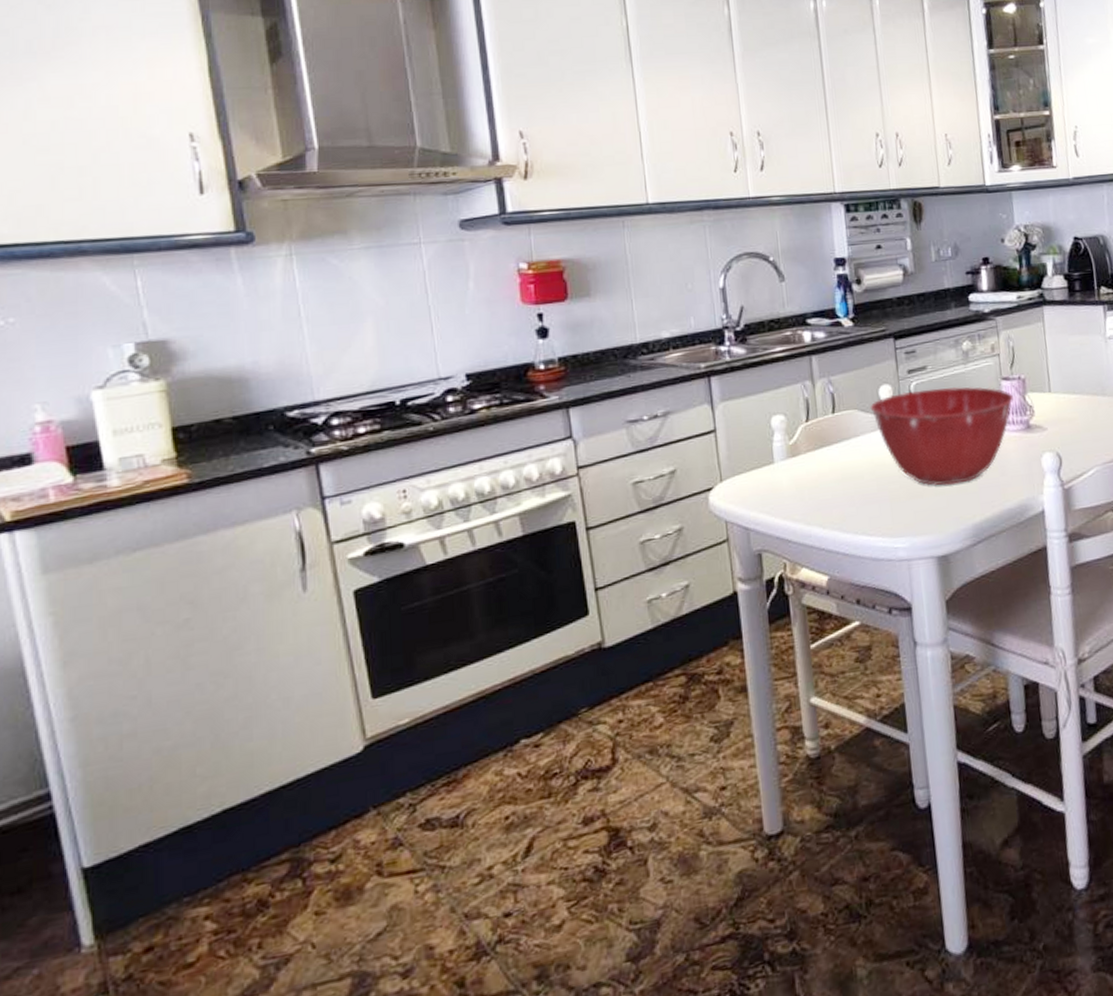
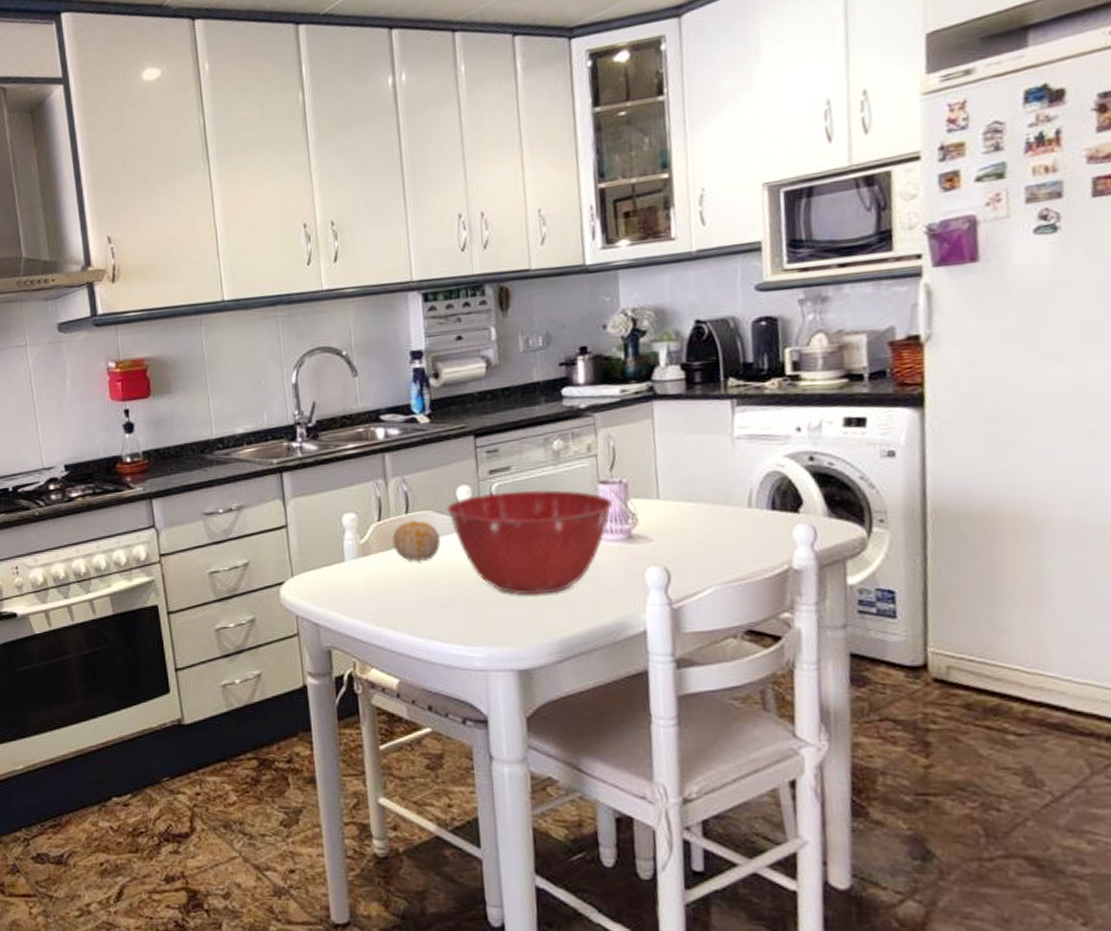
fruit: none [820,420,865,459] -> present [392,520,440,561]

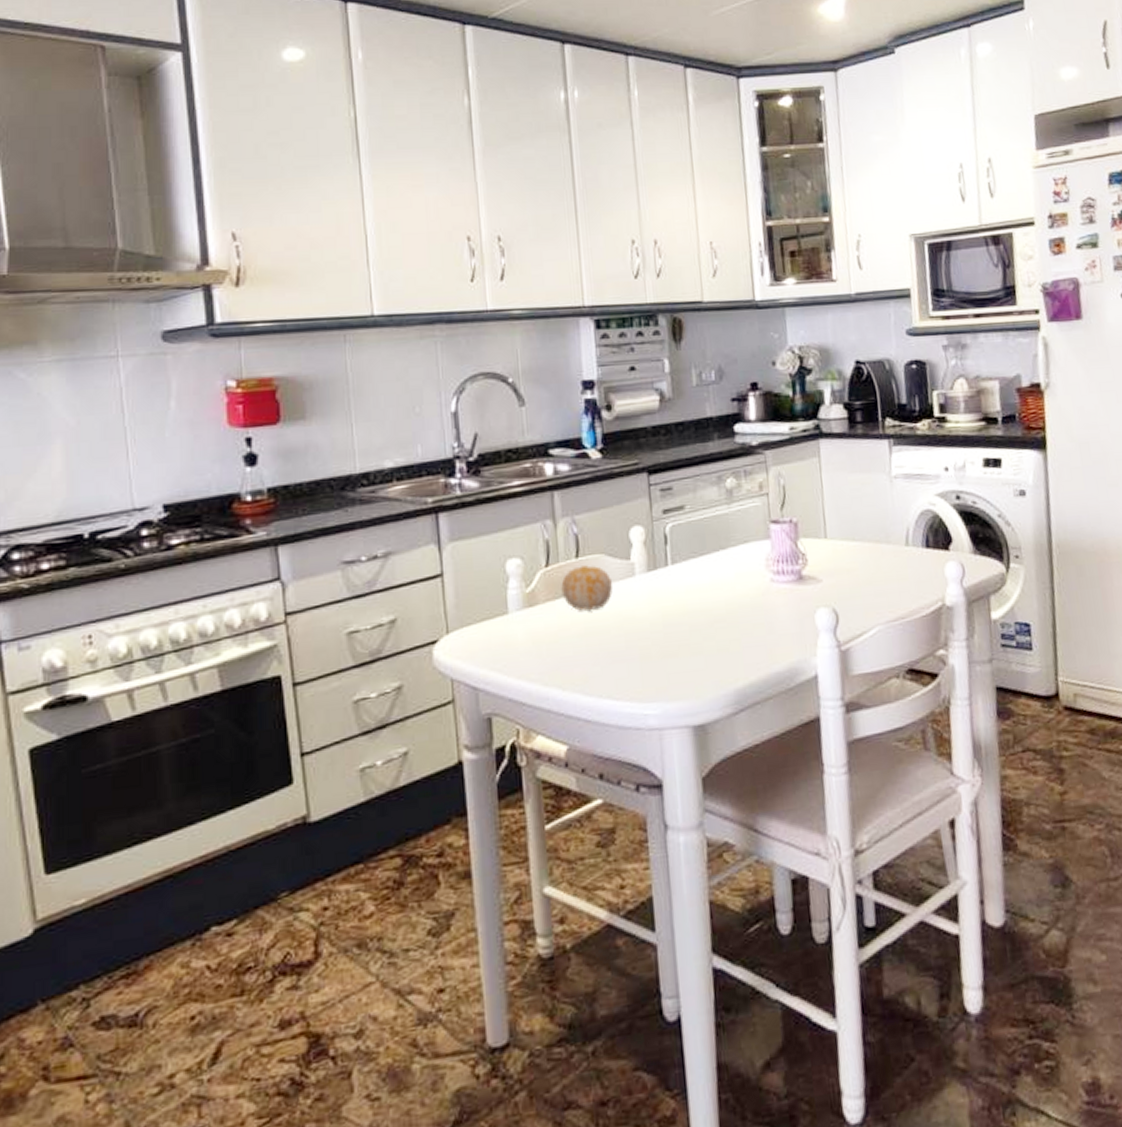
mixing bowl: present [446,490,612,595] -> none [619,530,783,644]

